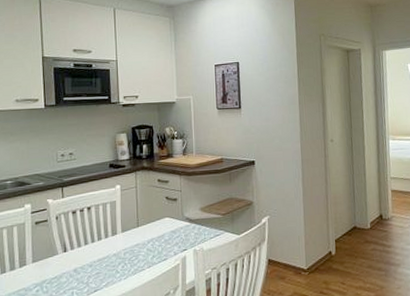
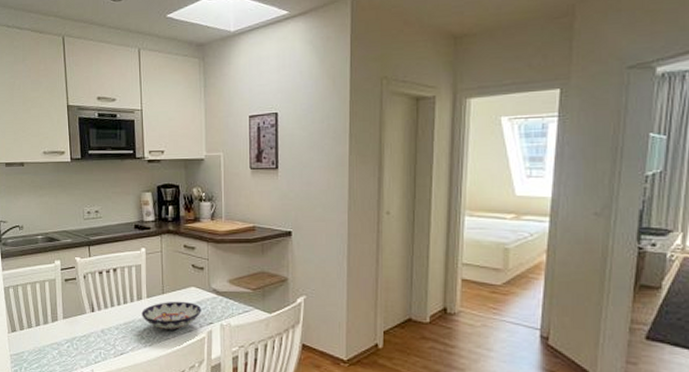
bowl: none [116,232,176,263] -> present [141,301,201,332]

